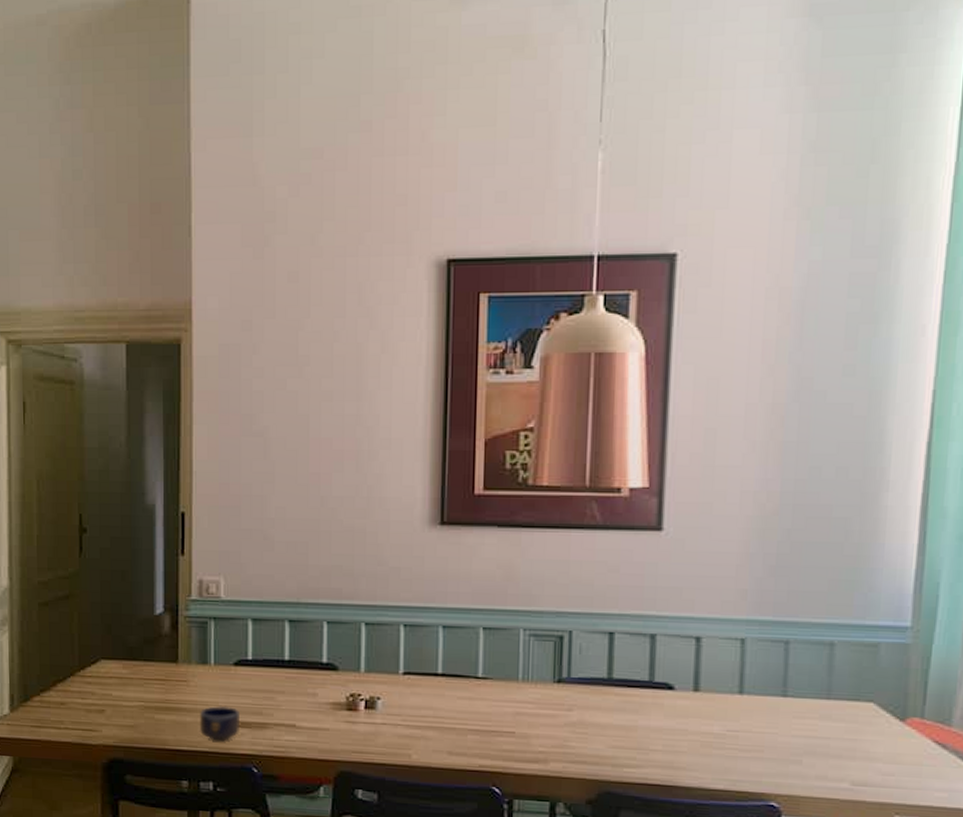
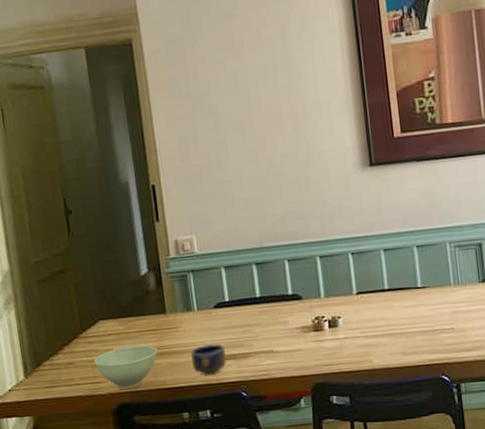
bowl: none [89,694,163,744] -> present [94,345,158,390]

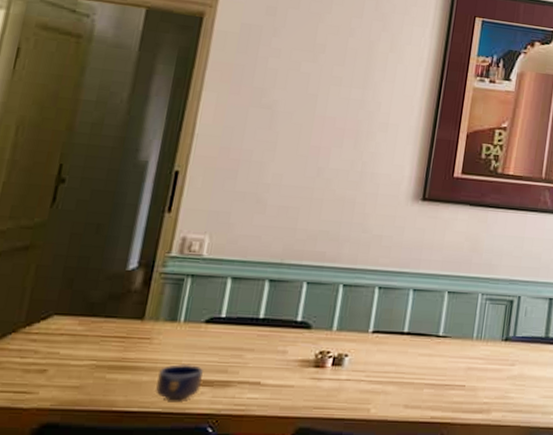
bowl: present [94,345,158,390] -> none [28,352,119,407]

